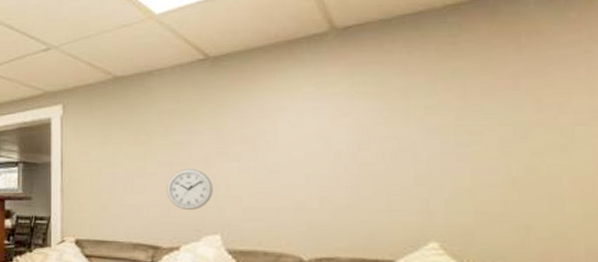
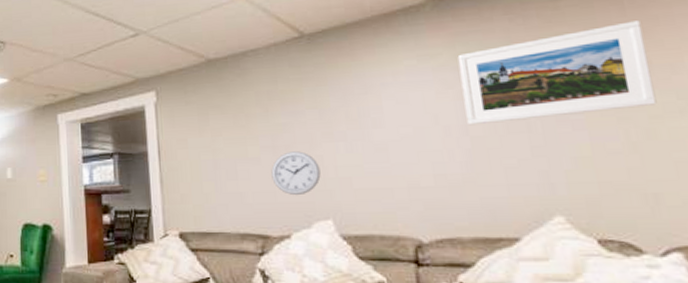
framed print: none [354,59,540,153] -> present [457,20,657,126]

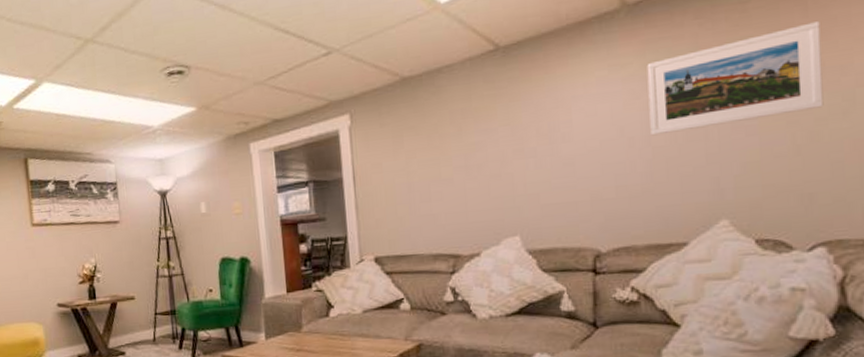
wall clock: present [271,151,321,196] -> none [463,170,511,215]

